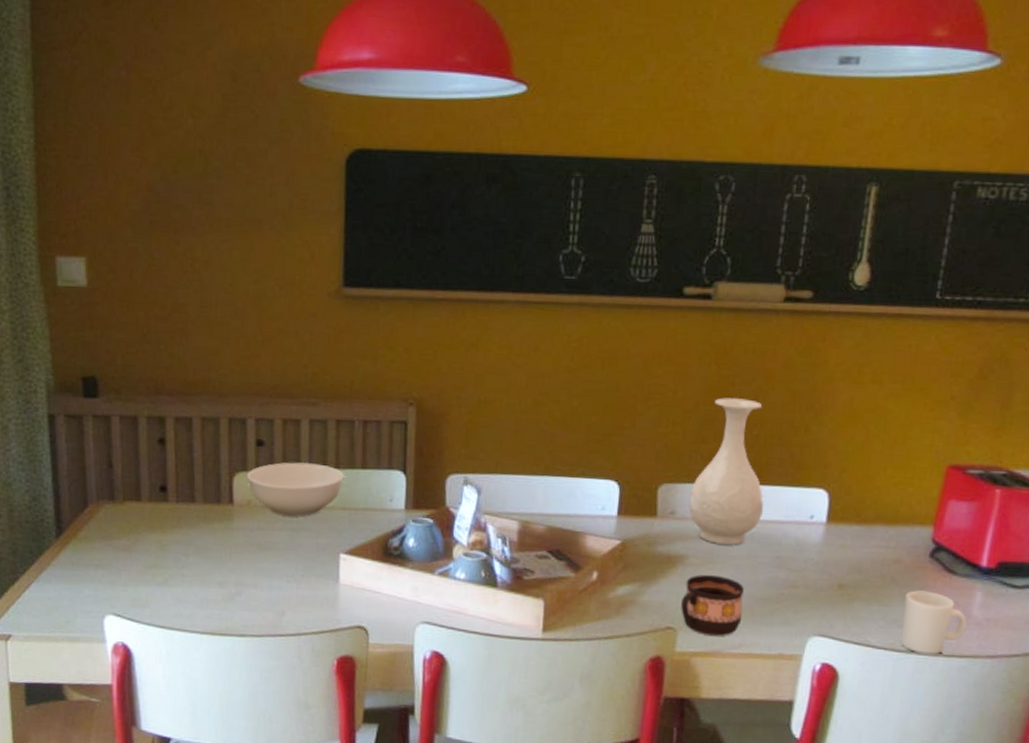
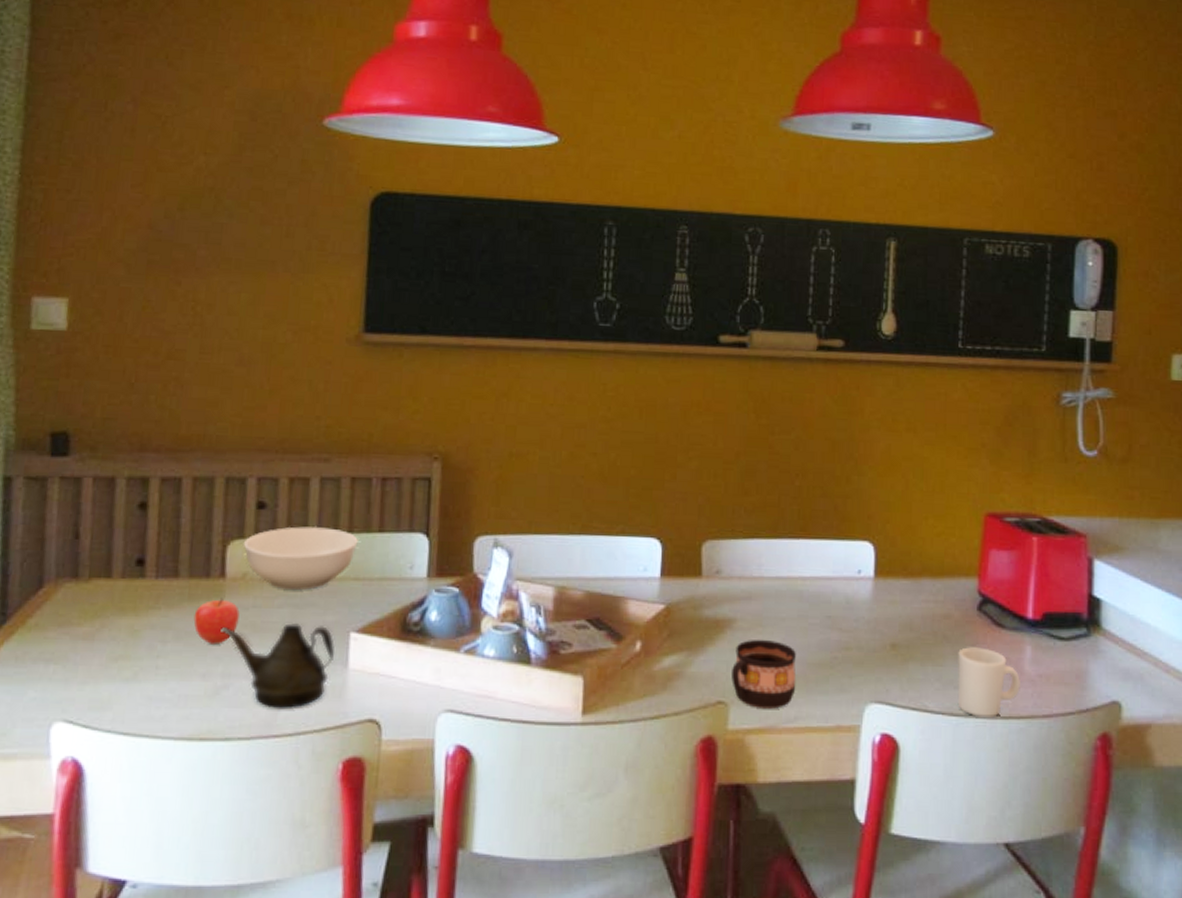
fruit: none [209,520,247,559] -> present [193,598,240,645]
teapot: none [232,544,328,613] -> present [221,623,336,708]
vase: present [688,397,764,545] -> none [734,447,810,605]

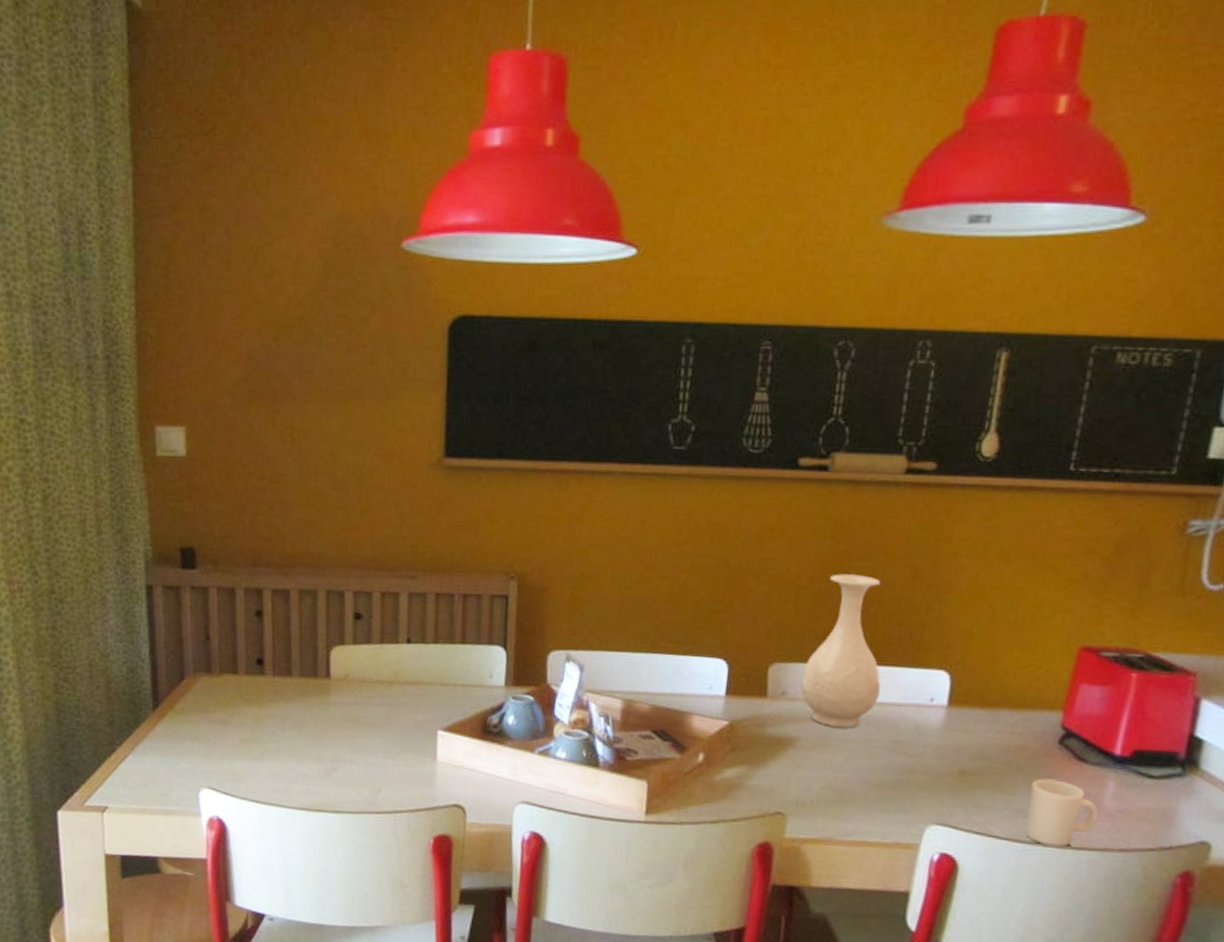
fruit: present [193,598,240,645] -> none [306,695,343,734]
teapot: present [221,623,336,708] -> none [328,720,425,790]
bowl: present [244,526,358,590] -> none [345,636,443,692]
cup: present [731,639,796,709] -> none [791,758,858,823]
vase: none [734,447,810,605] -> present [800,574,881,728]

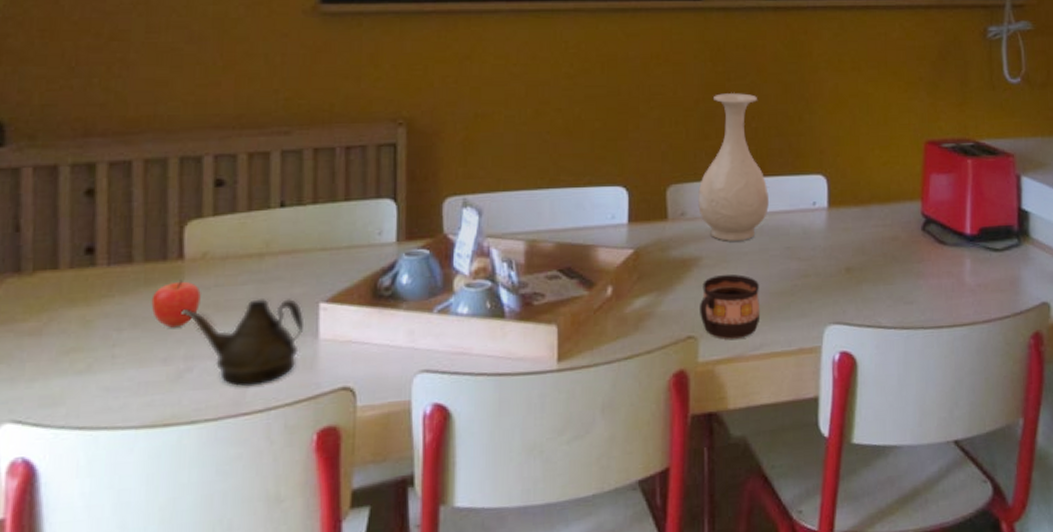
fruit: none [306,695,343,734] -> present [151,279,201,328]
teapot: none [328,720,425,790] -> present [181,299,305,386]
cup: none [791,758,858,823] -> present [700,274,761,339]
mug: present [1025,778,1098,848] -> none [906,264,962,328]

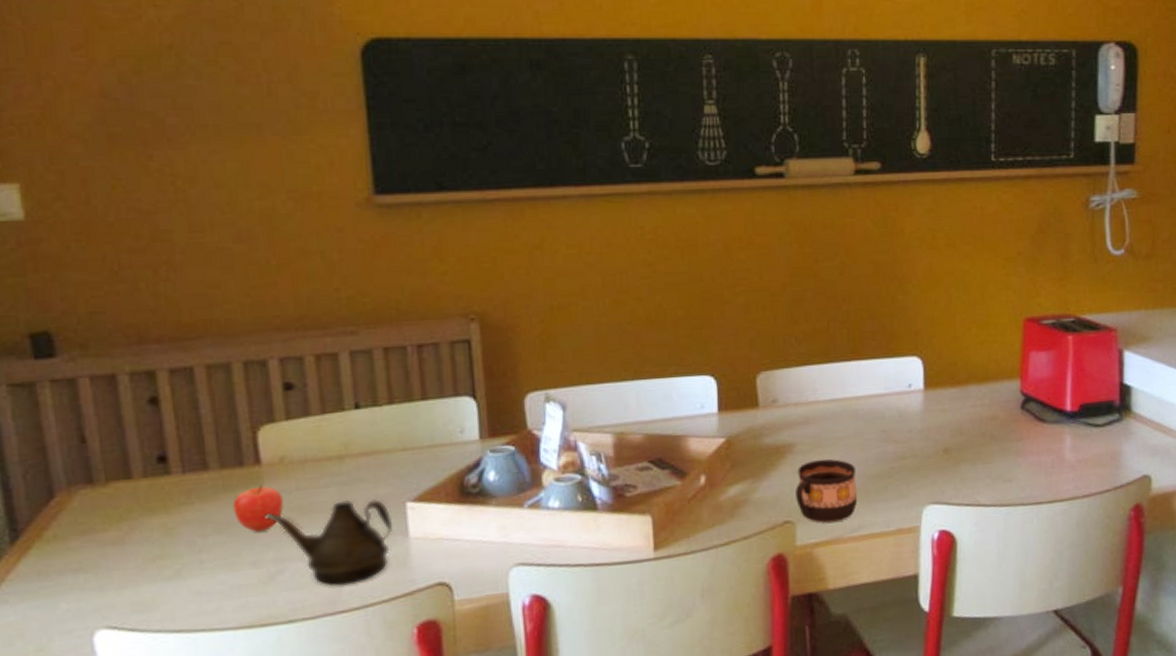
vase: present [698,93,769,241] -> none [789,275,863,427]

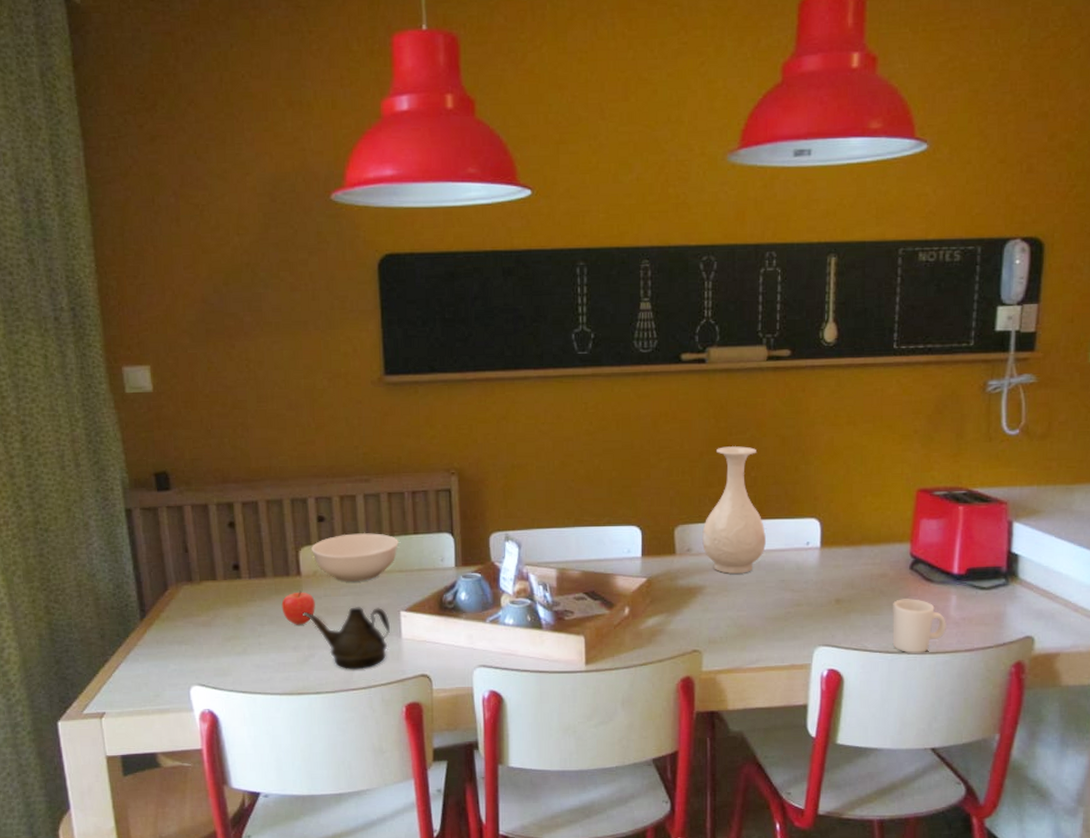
bowl: none [276,401,401,470] -> present [312,533,399,583]
vase: none [789,275,863,427] -> present [702,446,766,574]
cup: present [796,459,858,523] -> none [704,601,757,654]
mug: none [1005,442,1062,505] -> present [892,599,946,653]

